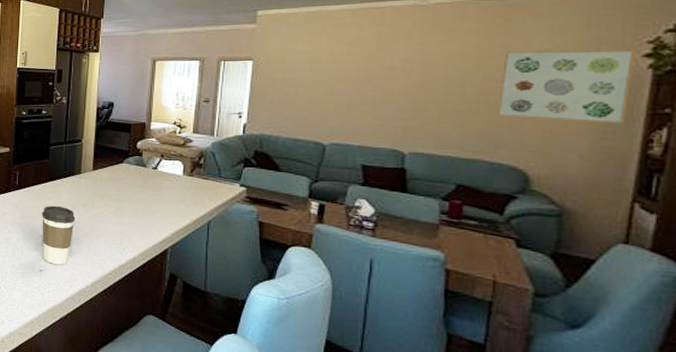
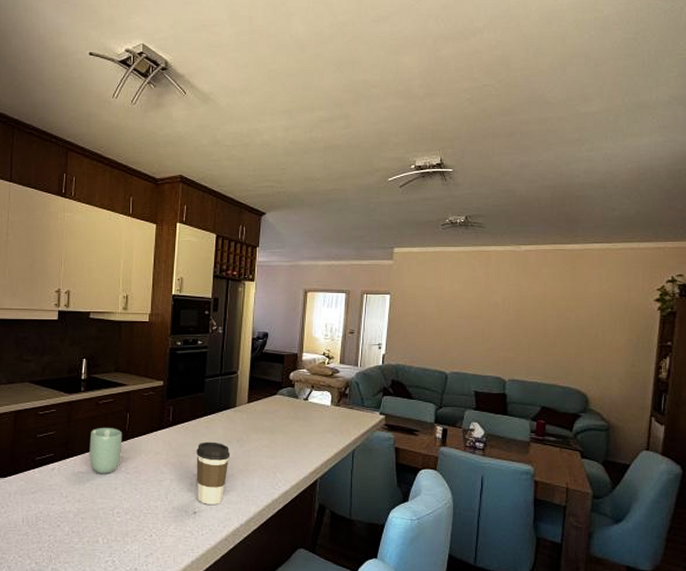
wall art: present [496,49,636,124] -> none [567,294,650,354]

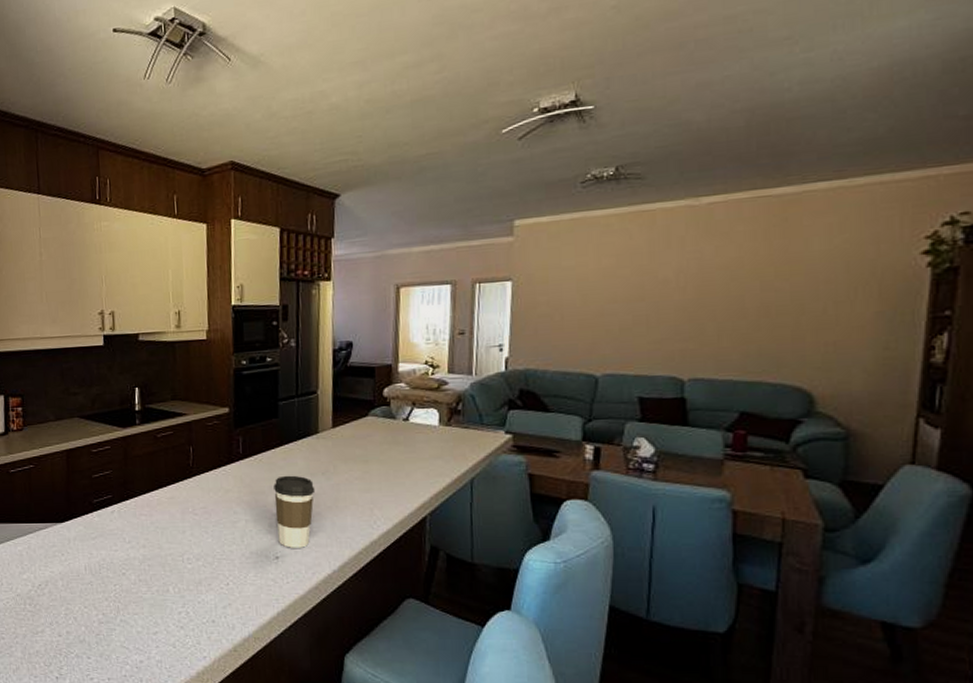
cup: present [89,428,123,473] -> none [150,464,187,515]

